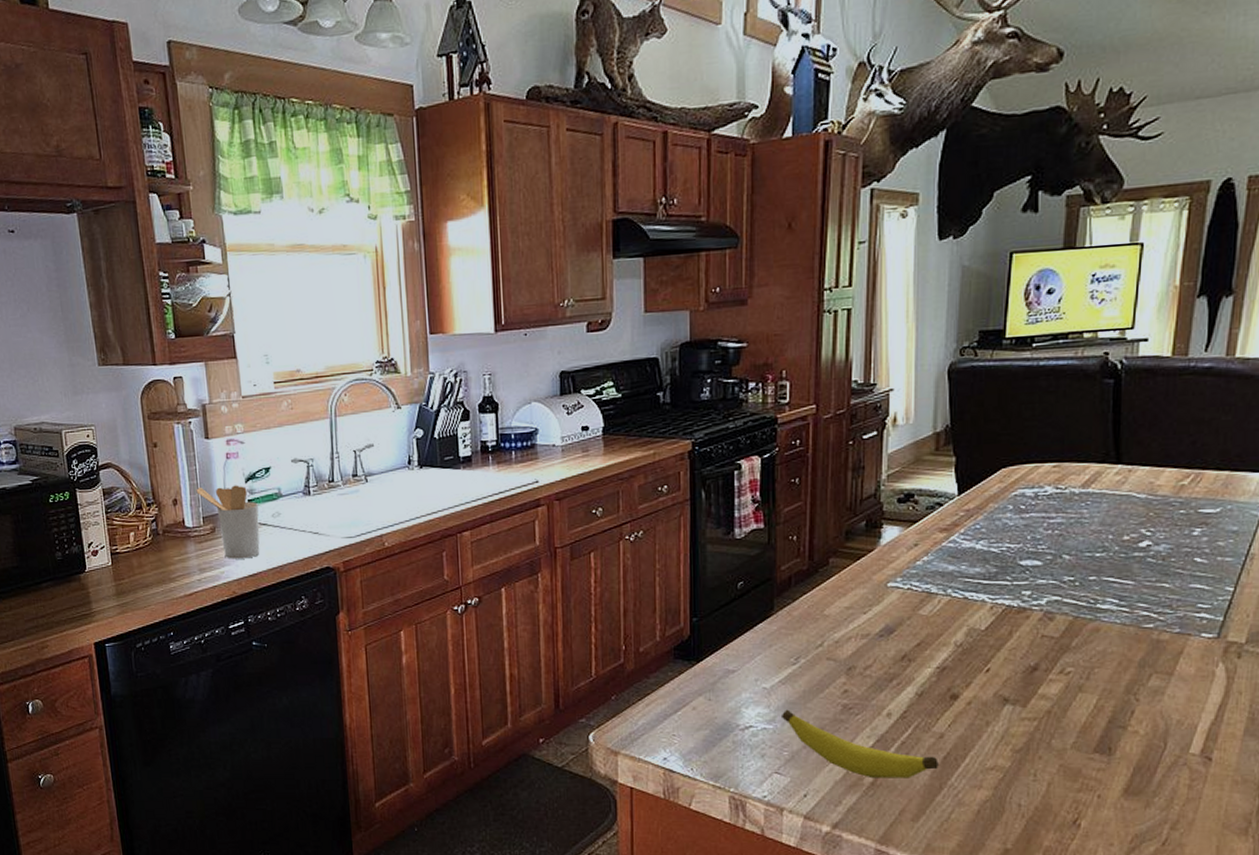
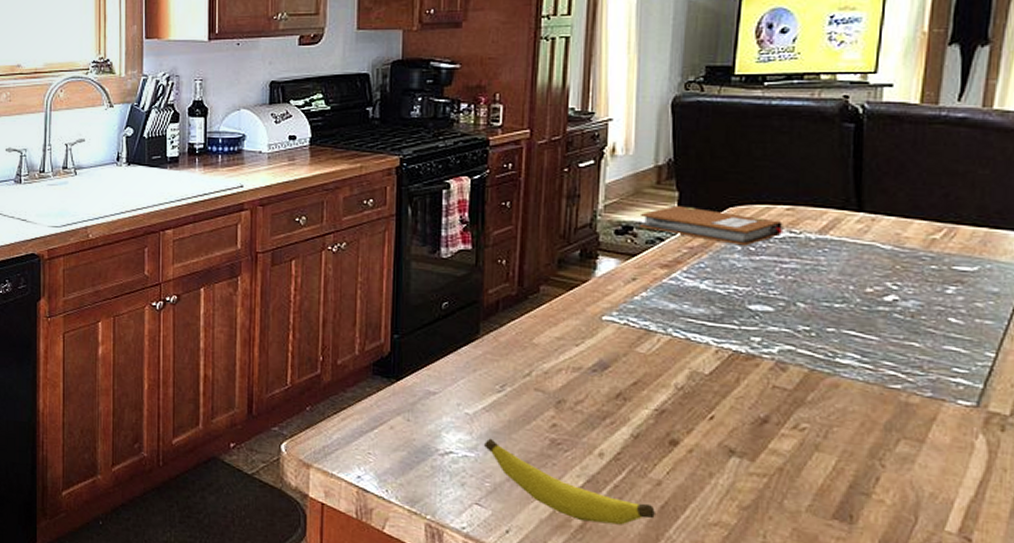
notebook: none [920,470,1051,505] -> present [639,206,784,246]

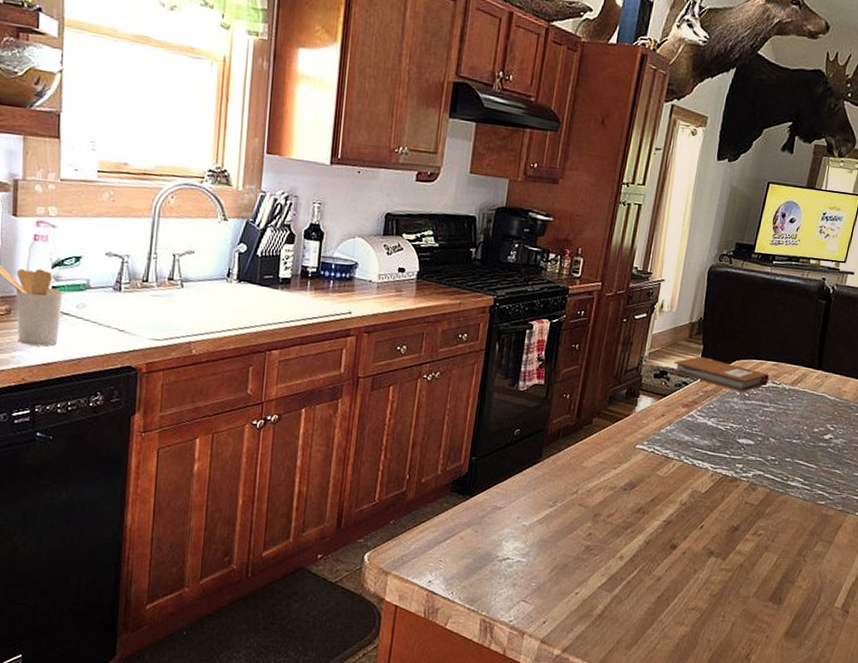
banana: present [484,438,655,525] -> none [535,546,654,613]

